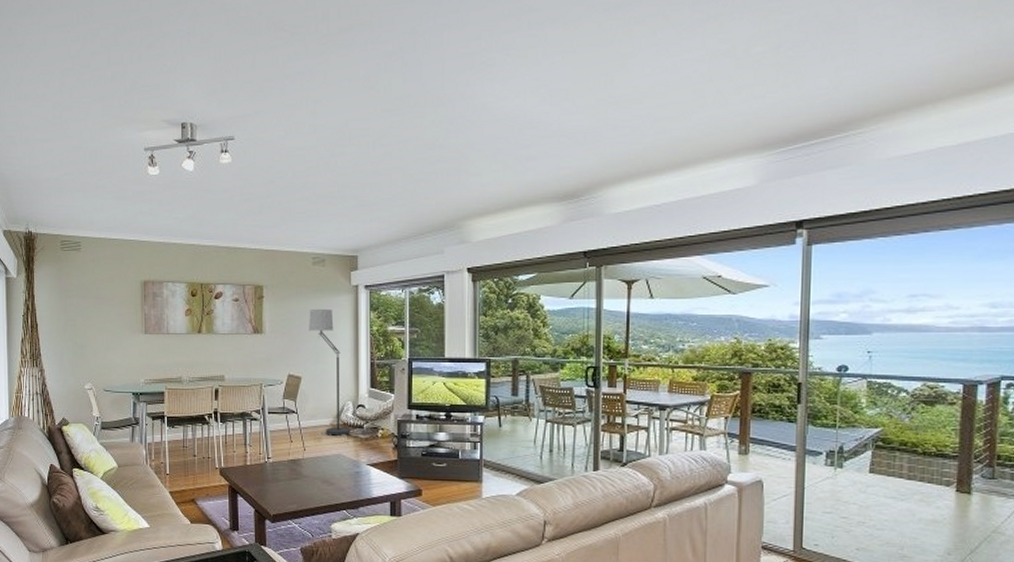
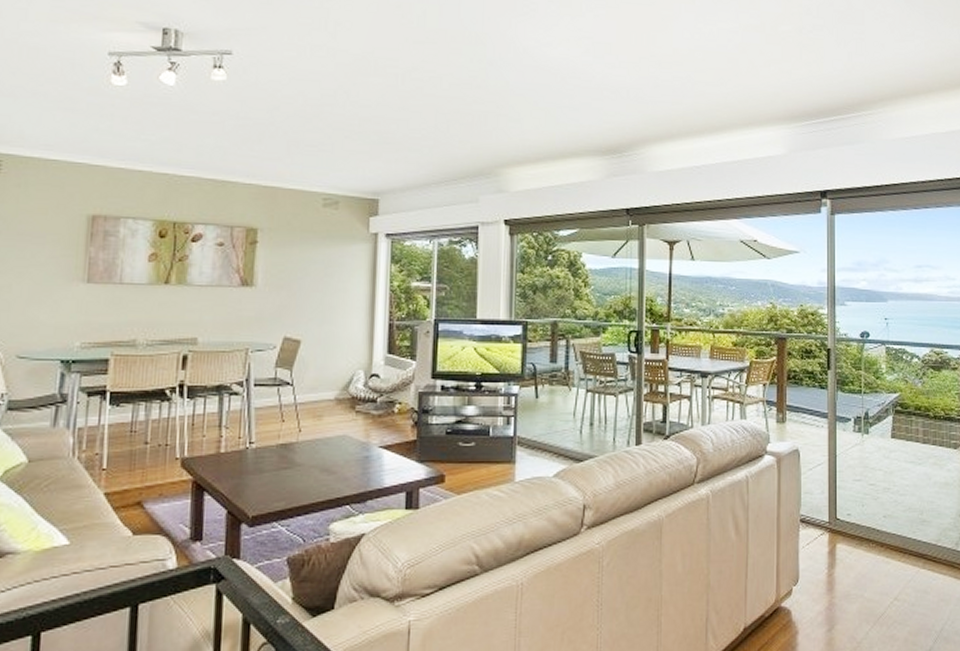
floor lamp: present [309,309,351,436] -> none [314,259,361,412]

